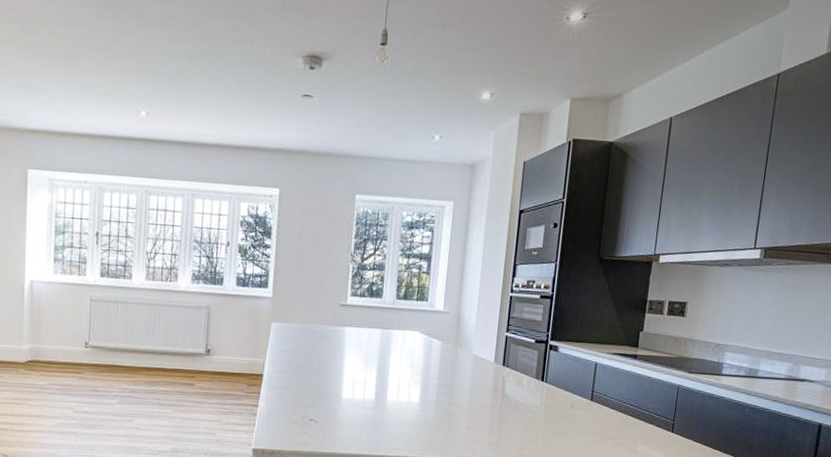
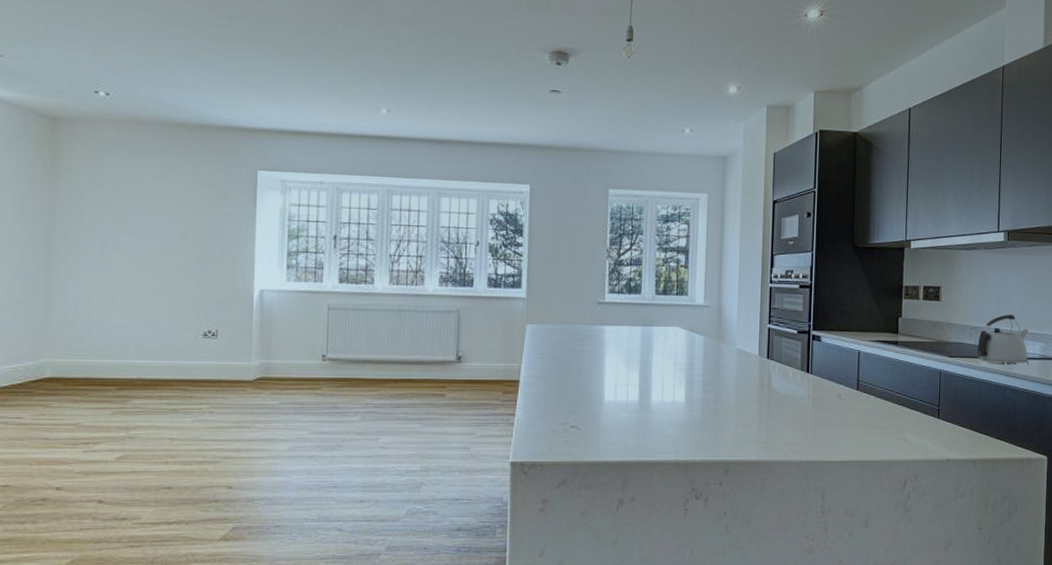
kettle: none [719,333,778,384] -> present [977,314,1029,365]

